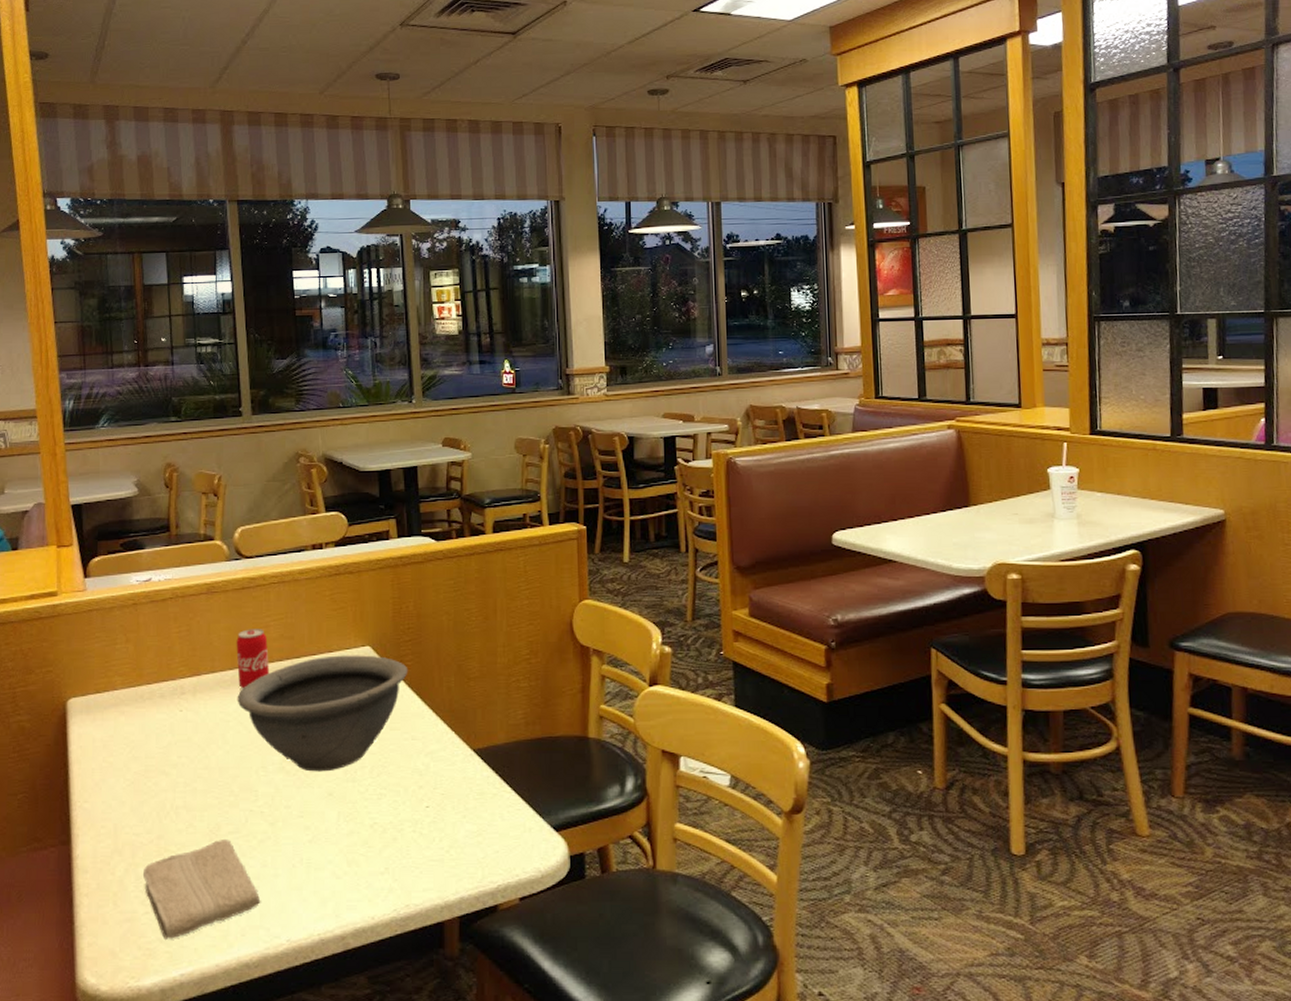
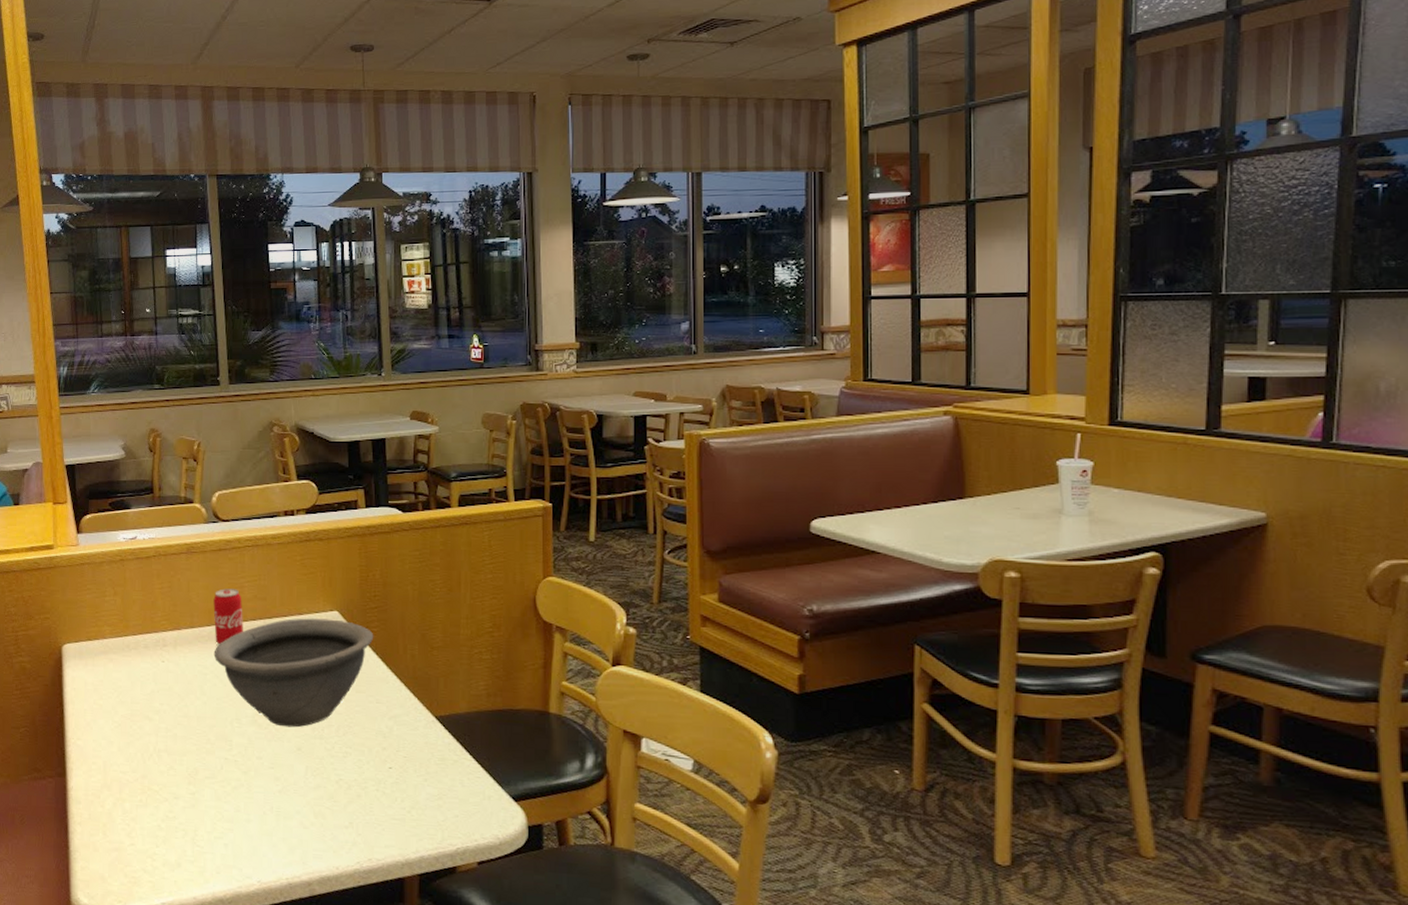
washcloth: present [143,838,261,939] -> none [129,782,234,870]

